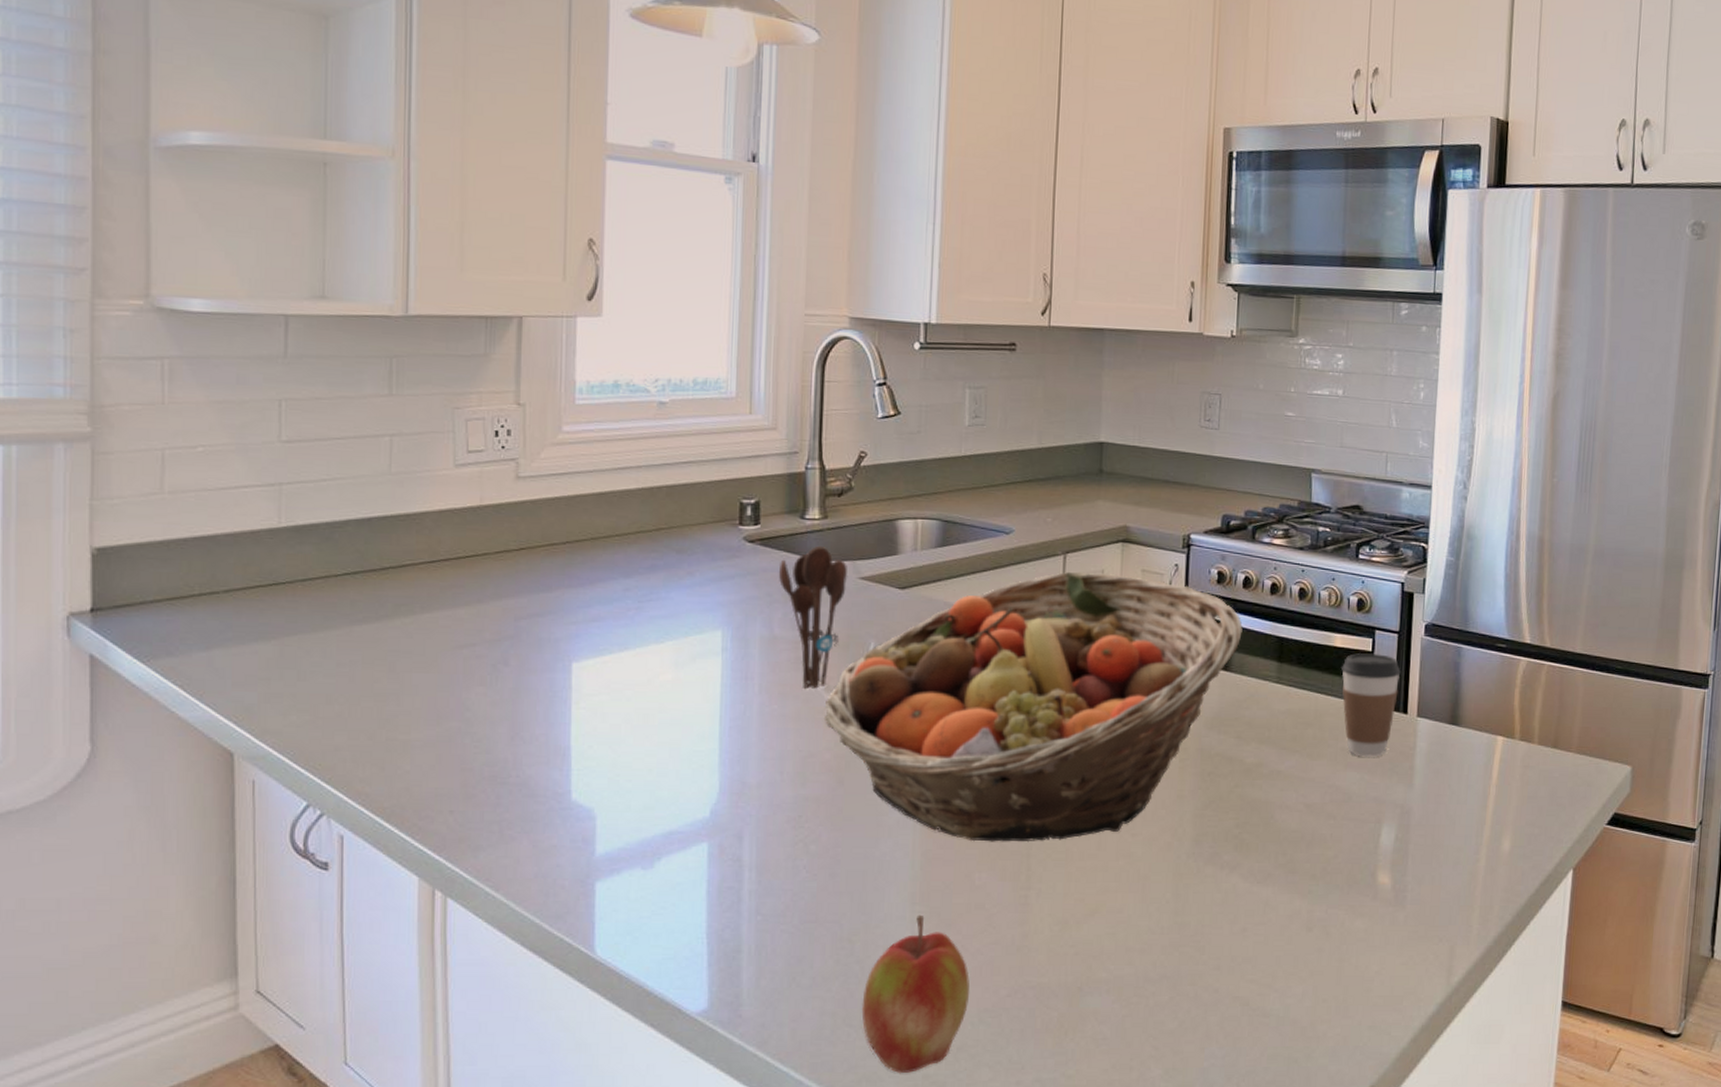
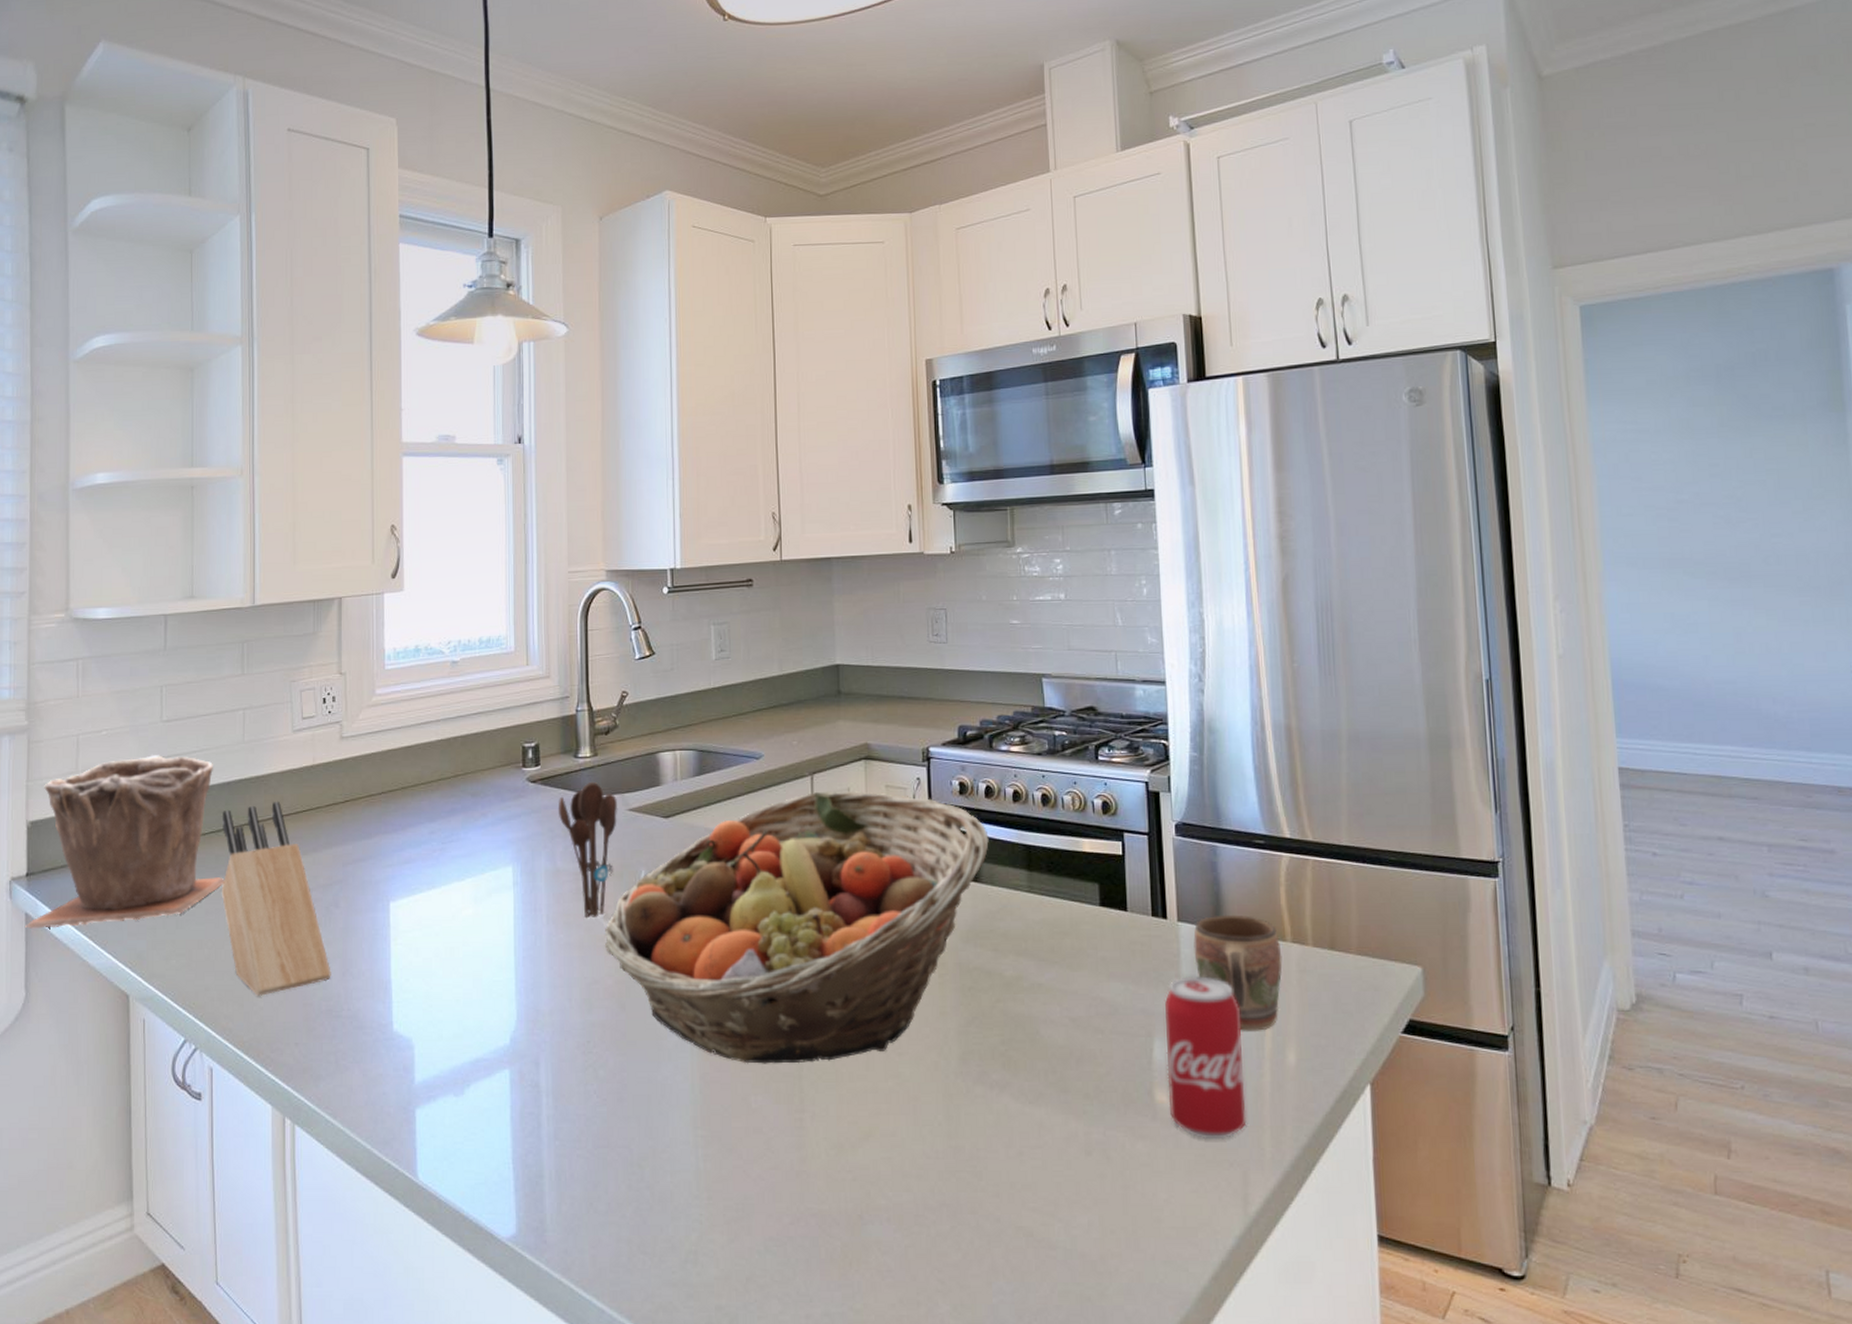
plant pot: none [88,480,362,674] -> present [24,755,225,929]
knife block: none [357,543,497,759] -> present [221,801,331,996]
apple: present [861,914,970,1074] -> none [654,1139,754,1305]
coffee cup: present [1341,653,1401,757] -> none [1093,857,1155,966]
beverage can: none [1390,768,1465,918] -> present [1164,976,1247,1140]
mug: none [1429,712,1510,820] -> present [1193,914,1283,1031]

